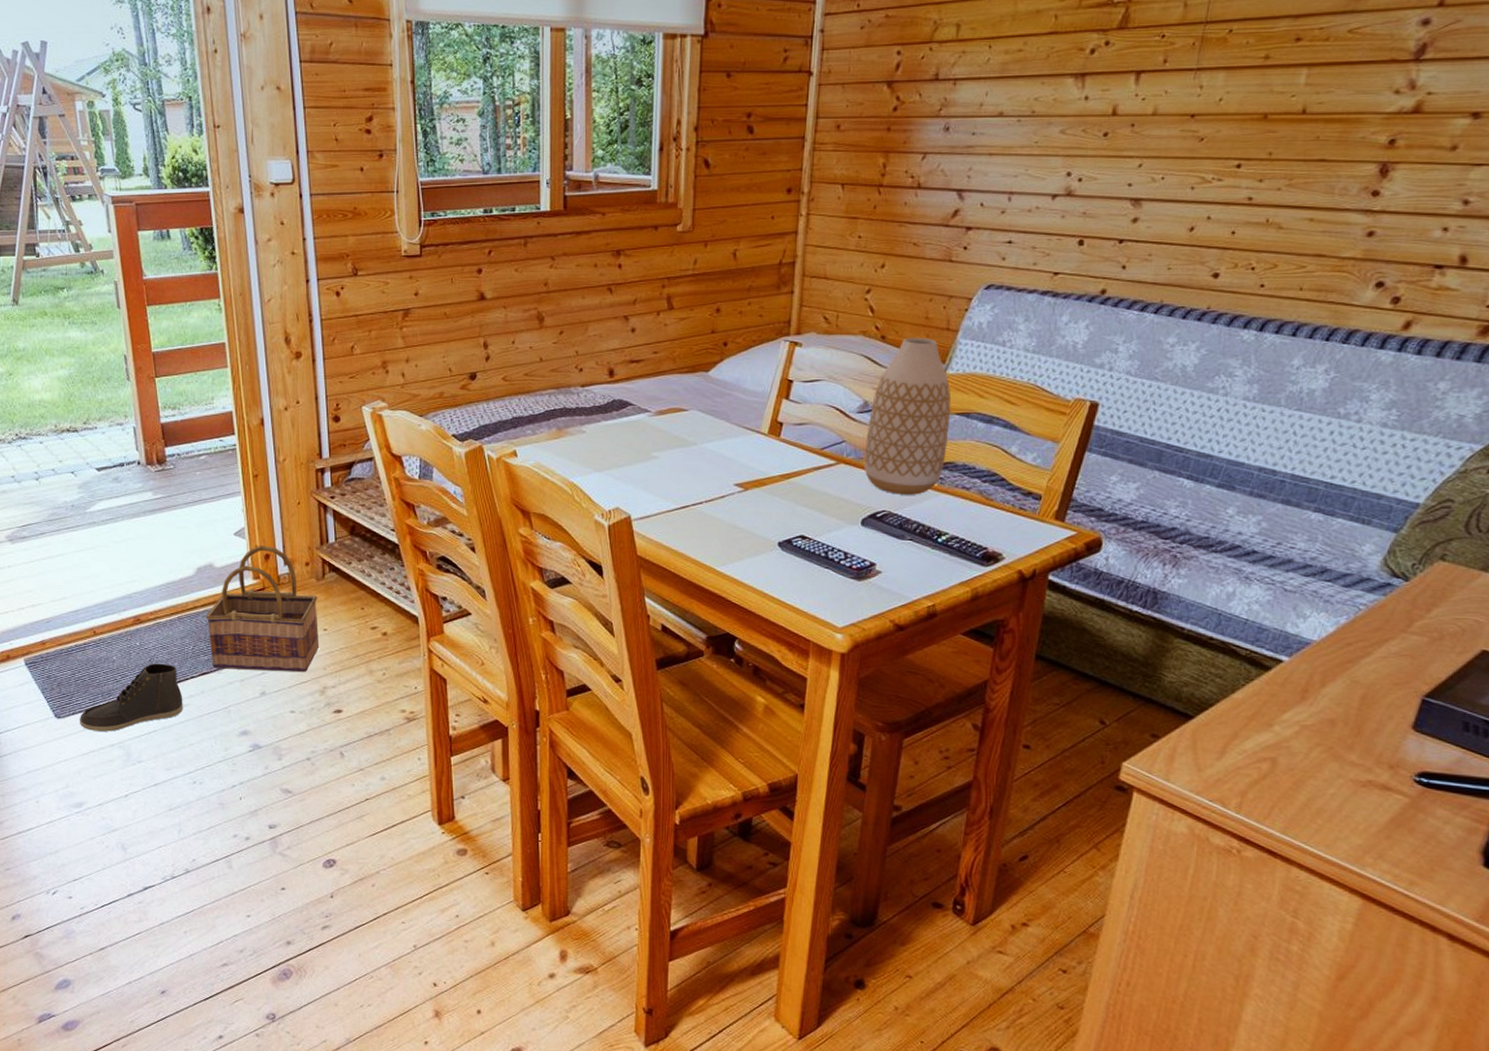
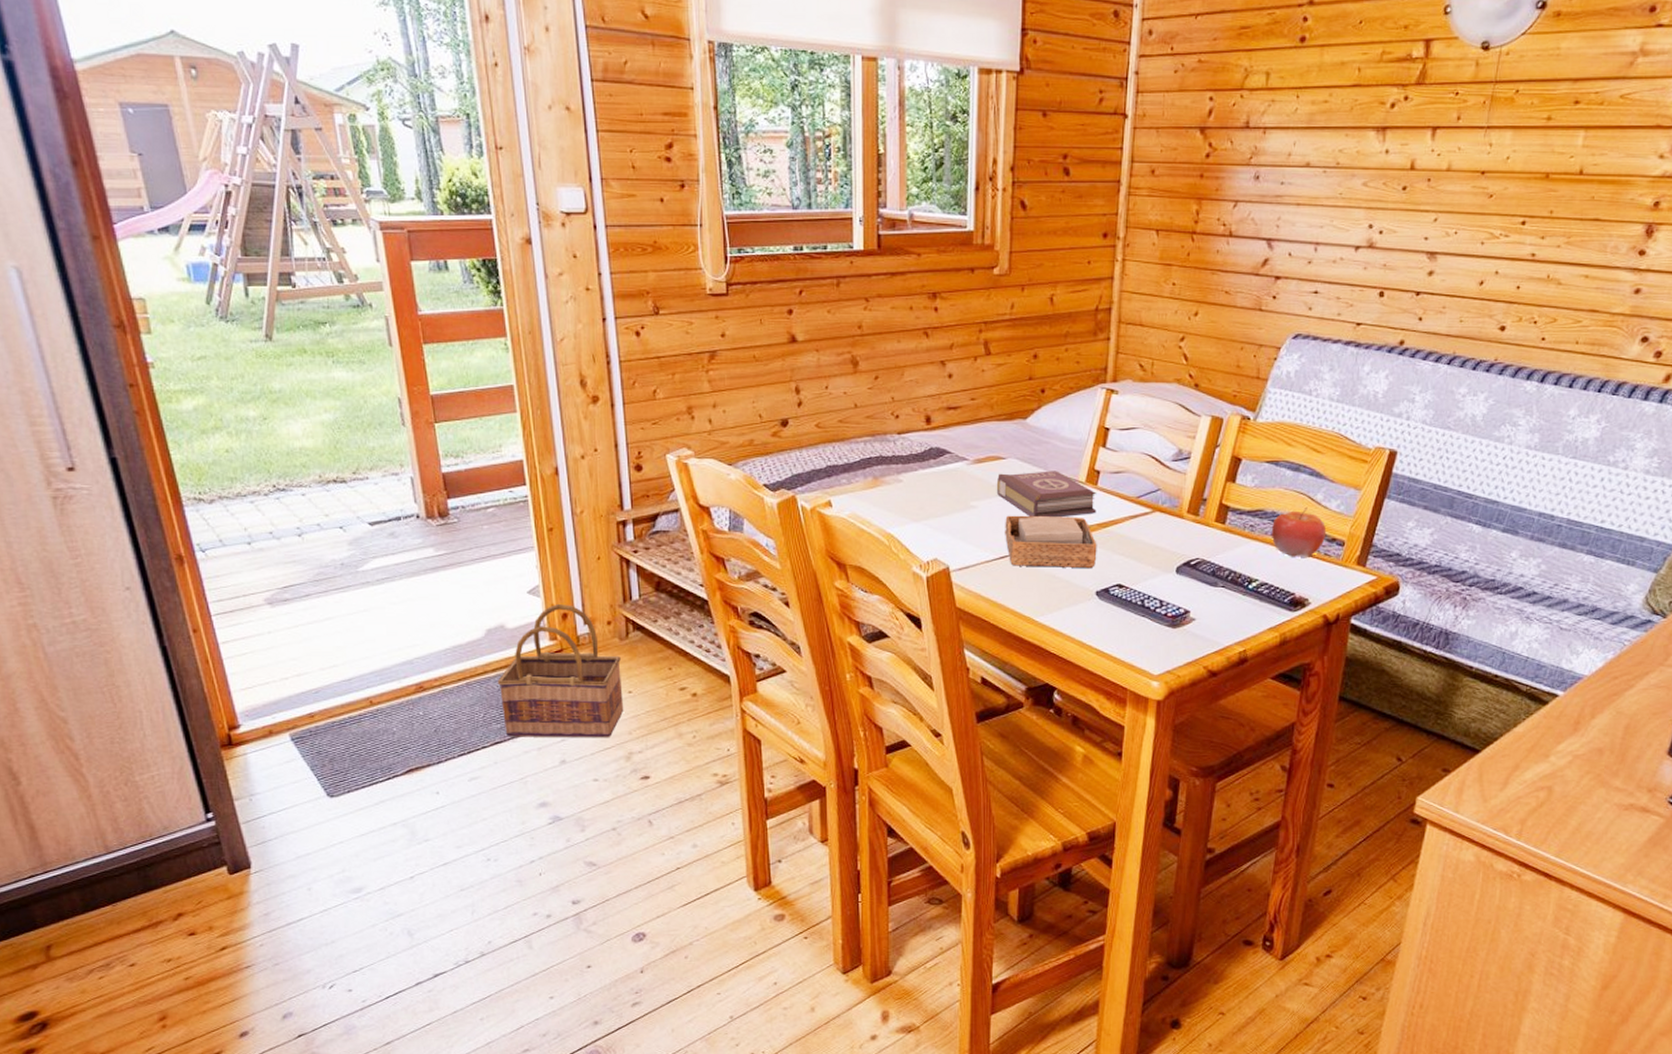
sneaker: present [79,663,183,732] -> none [355,733,474,809]
book: none [678,422,780,469] -> present [996,471,1097,518]
napkin holder: none [686,466,780,520] -> present [1005,515,1097,569]
vase: present [863,337,952,495] -> none [1178,385,1261,542]
fruit: none [962,461,1022,511] -> present [1271,508,1327,557]

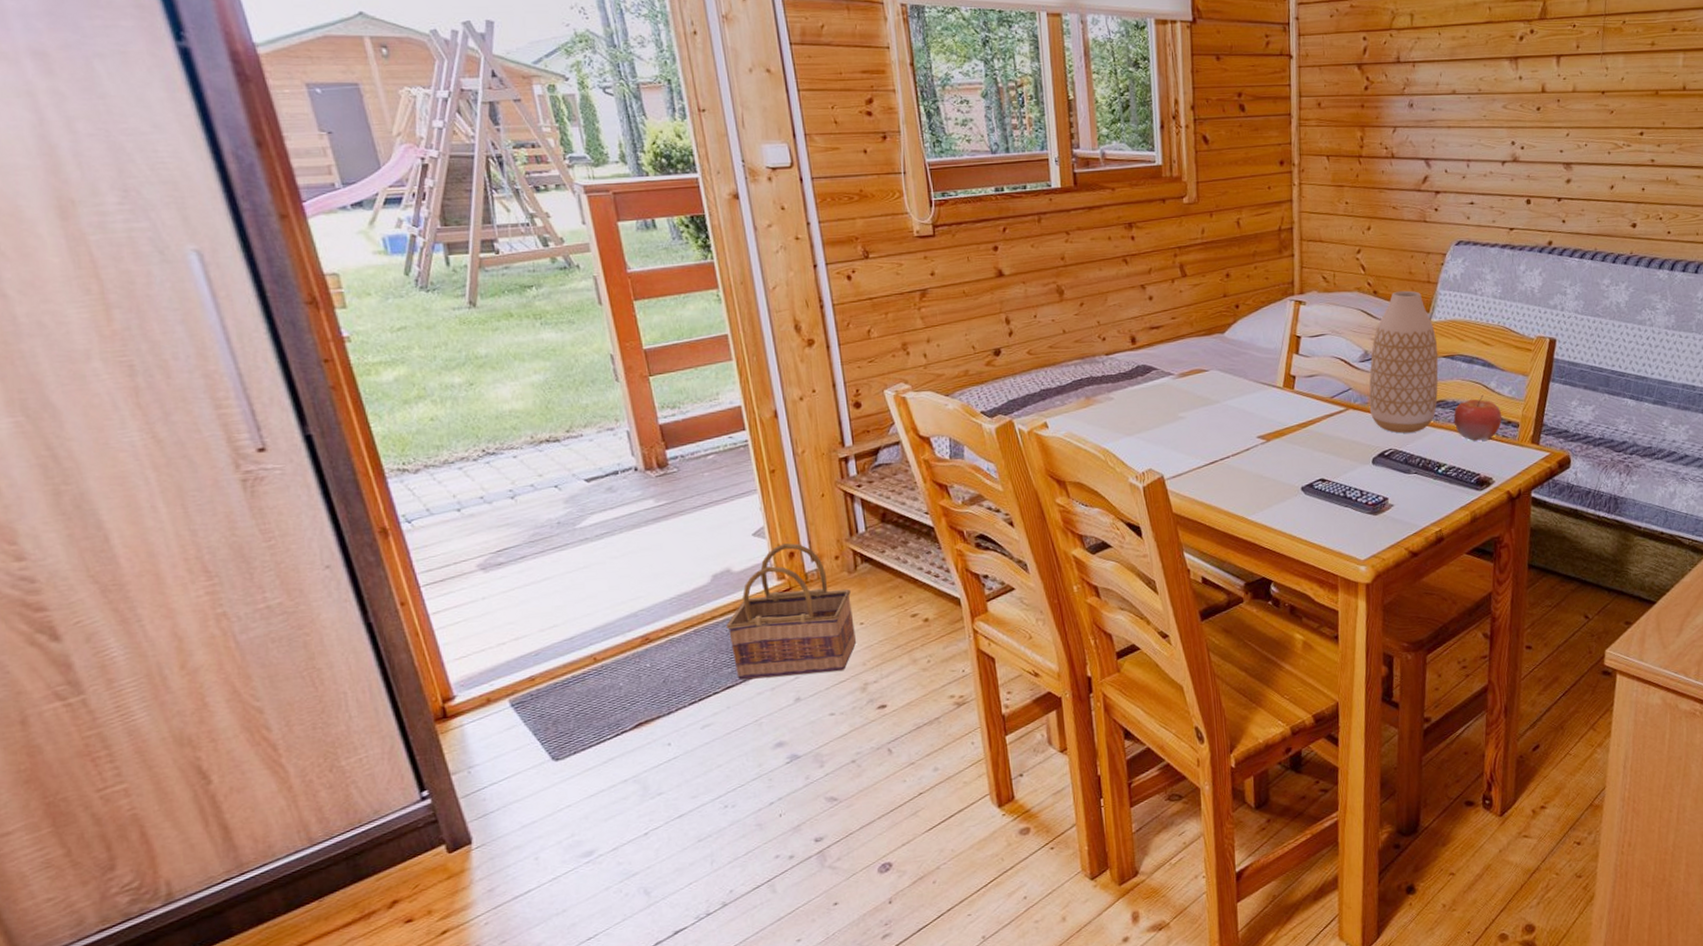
book: present [996,471,1097,518] -> none [1201,378,1295,423]
napkin holder: present [1005,515,1097,569] -> none [1212,419,1300,470]
vase: none [1178,385,1261,542] -> present [1369,290,1439,434]

